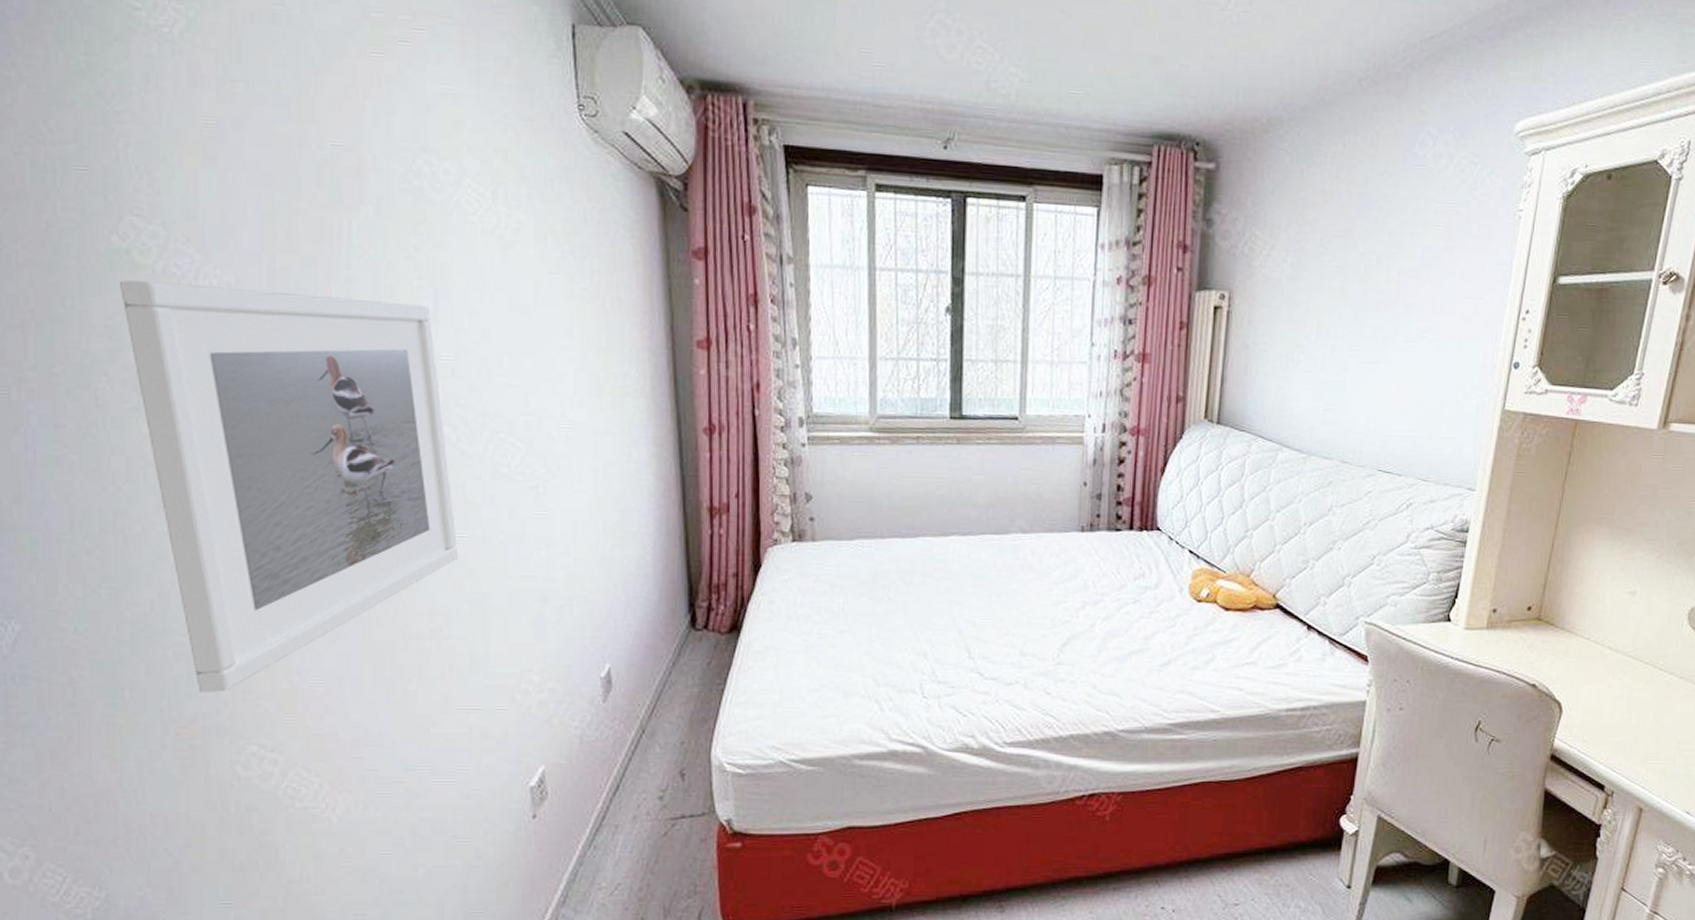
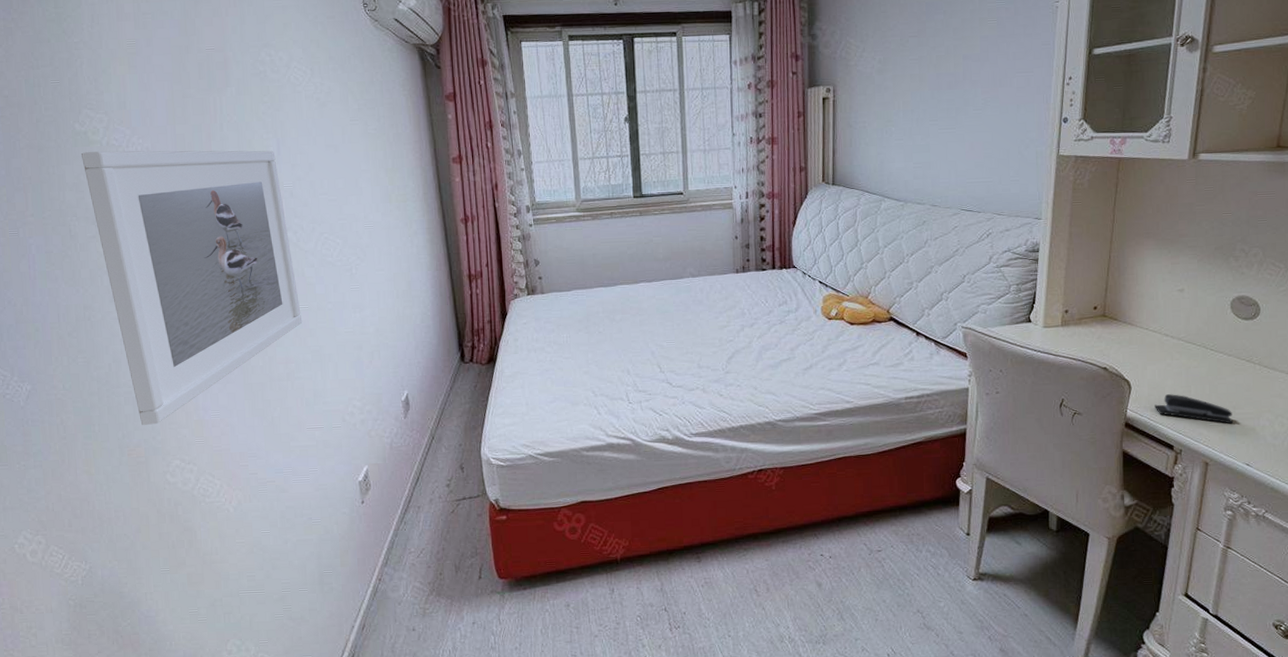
stapler: none [1587,722,1677,762] -> present [1155,394,1234,424]

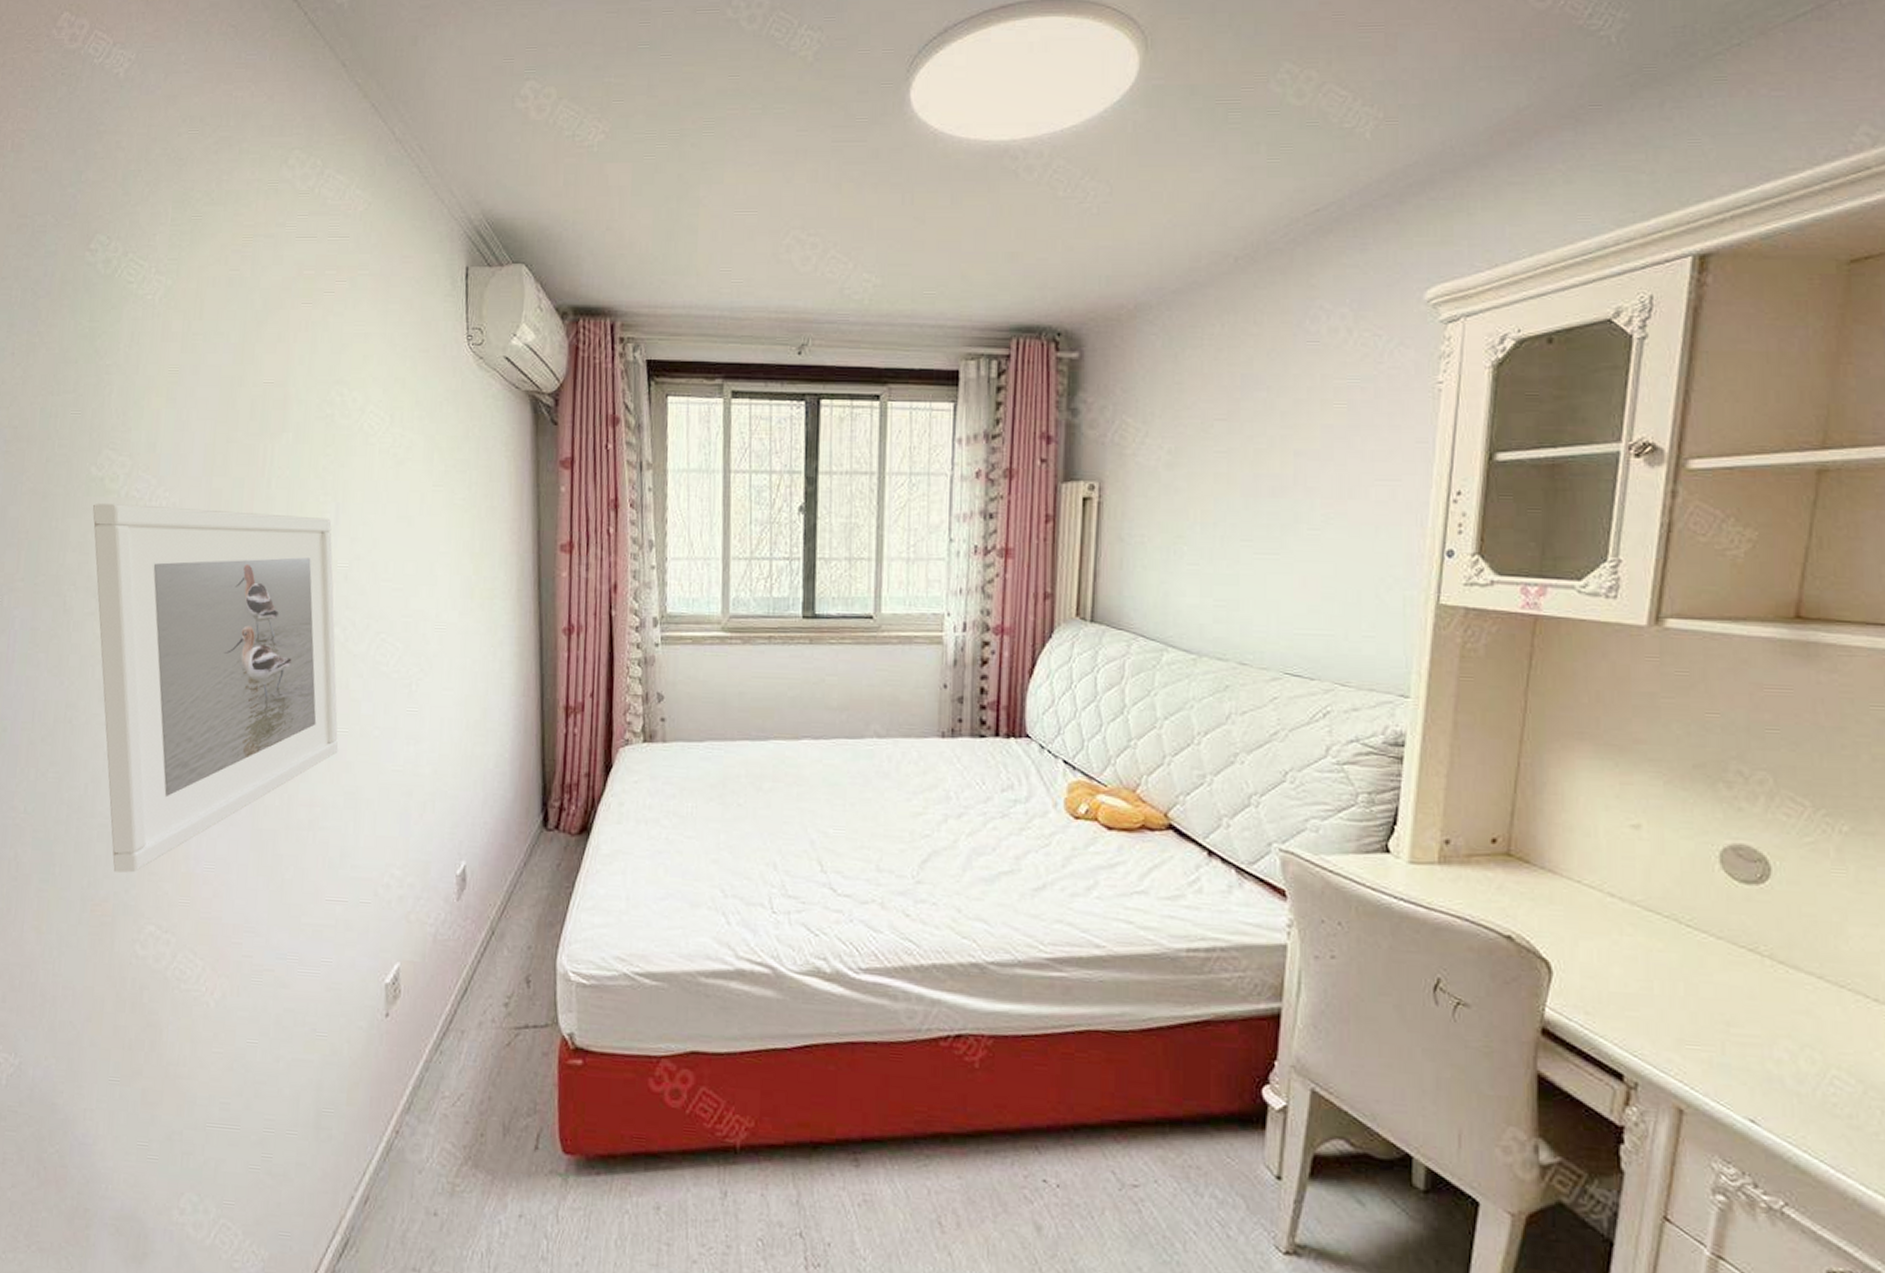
stapler: present [1155,394,1234,424] -> none [1591,989,1727,1050]

